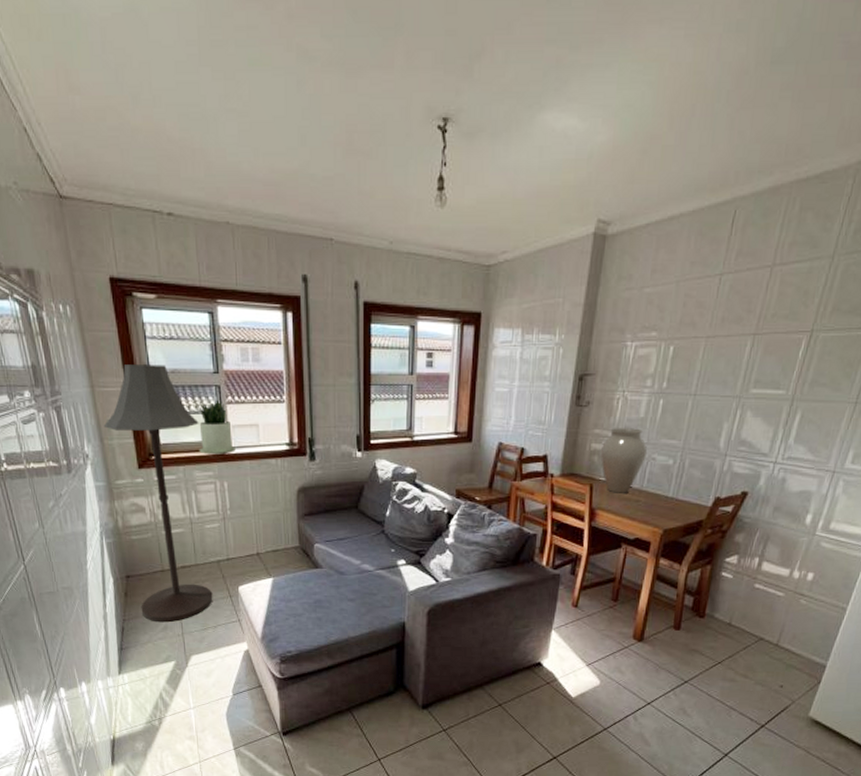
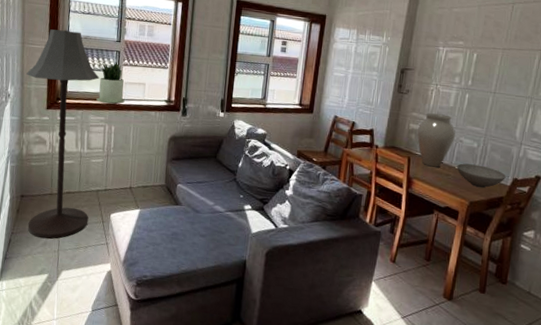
bowl: none [648,485,707,513] -> present [457,163,506,189]

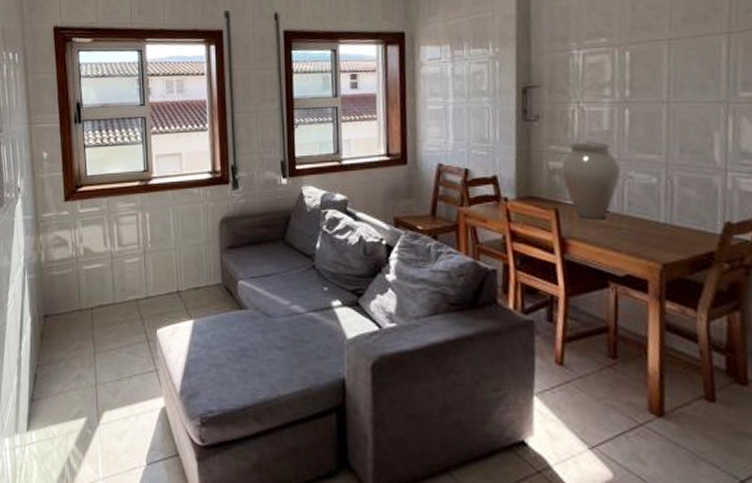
floor lamp: present [26,29,100,239] -> none [36,100,130,370]
planter: present [96,61,126,105] -> none [123,130,160,185]
bowl: present [457,163,506,189] -> none [631,208,712,242]

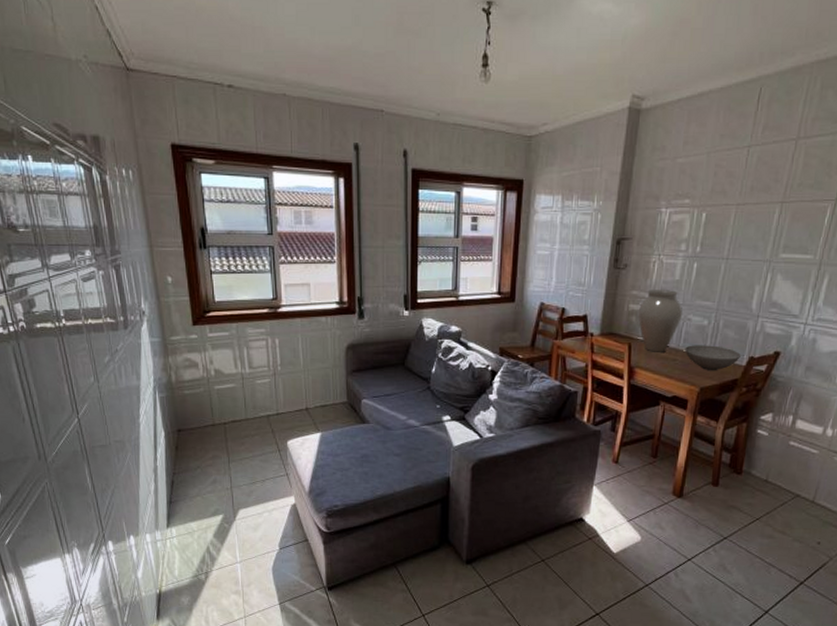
bowl: none [631,208,712,242] -> present [685,345,741,371]

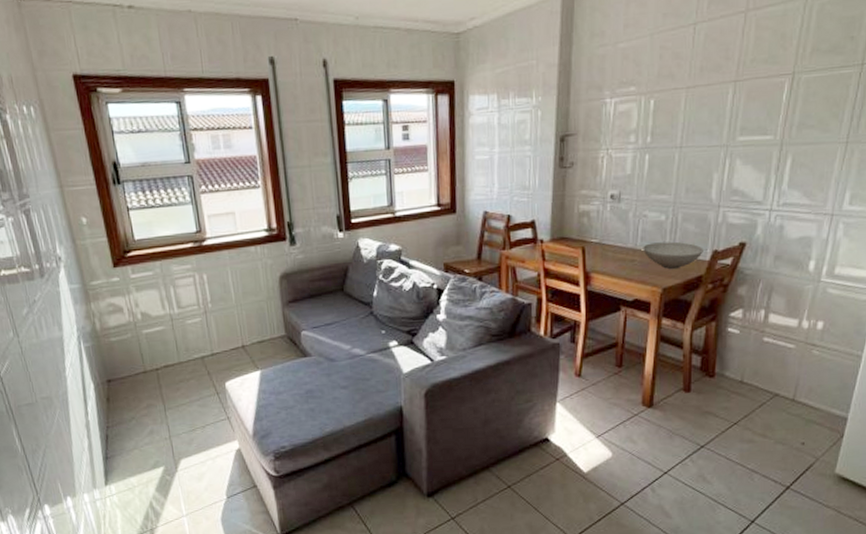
vase: present [638,290,682,352] -> none [589,186,637,255]

